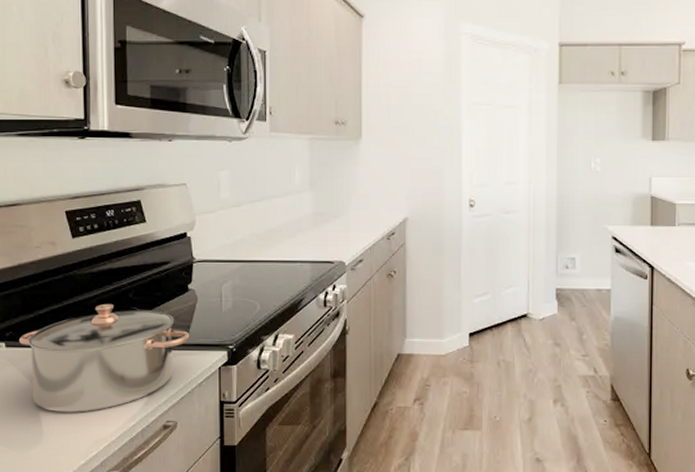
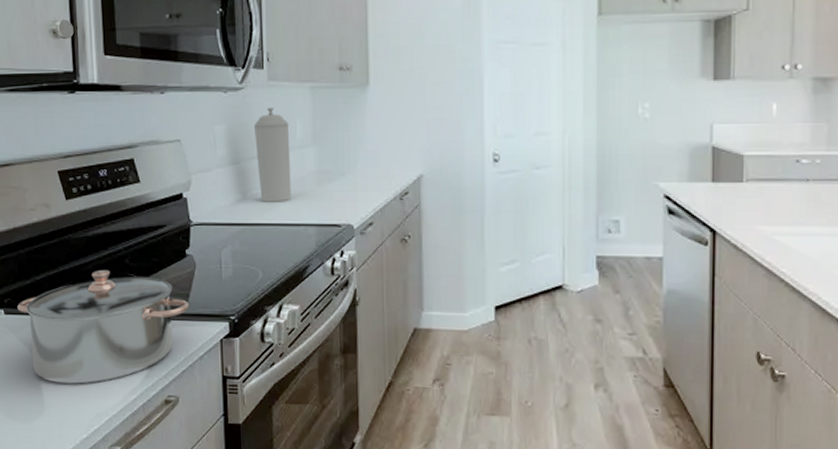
canister: none [255,156,289,241] -> present [253,108,292,202]

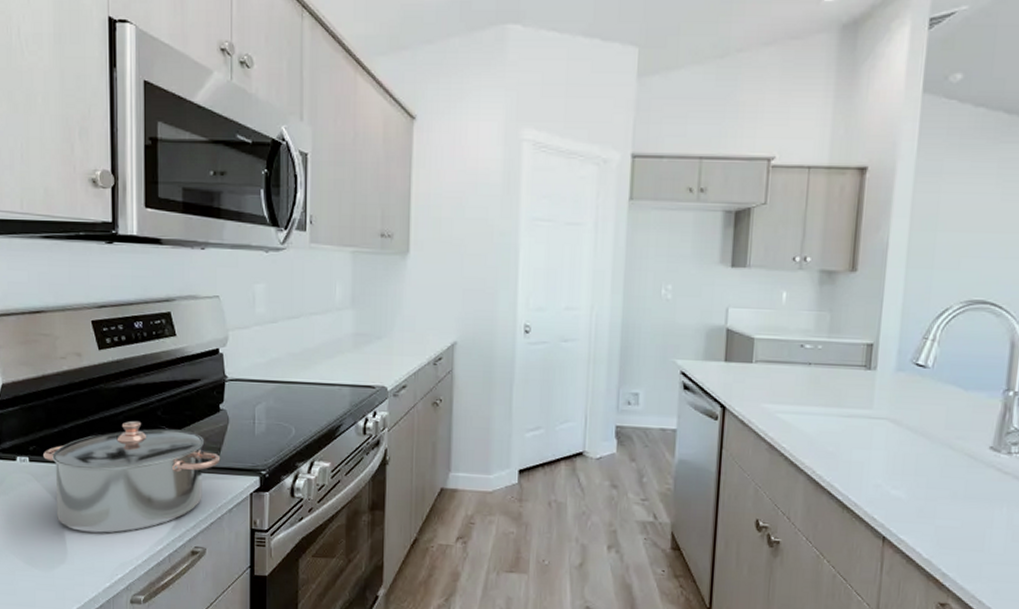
canister: present [253,108,292,202] -> none [293,269,329,362]

